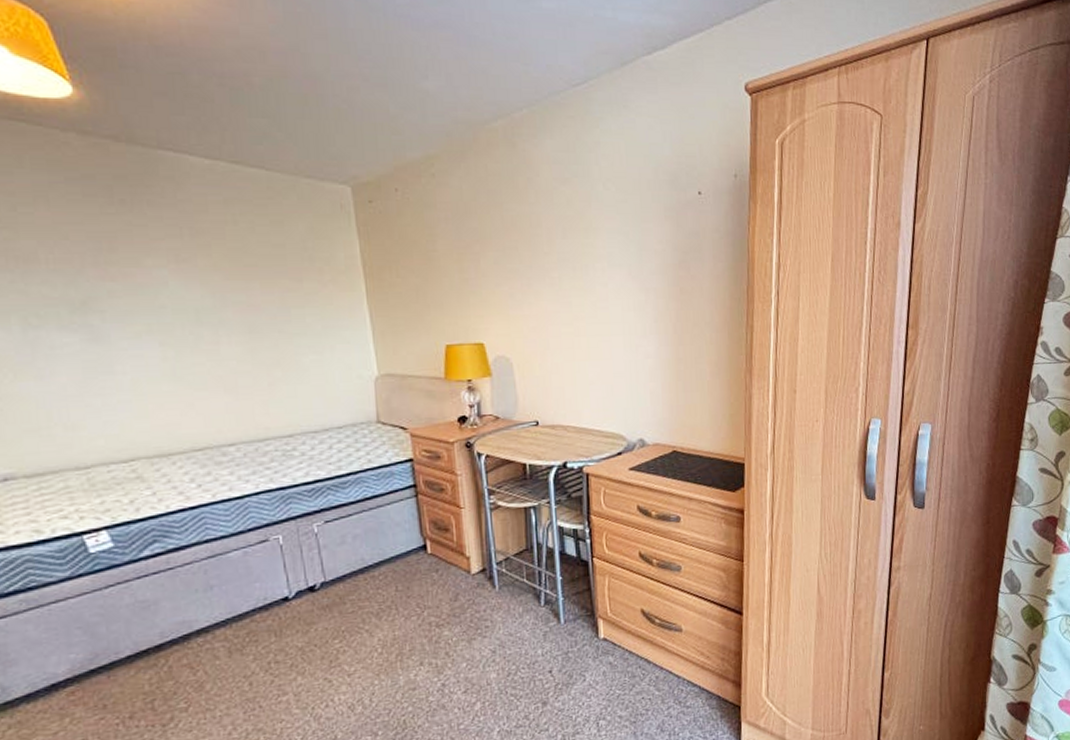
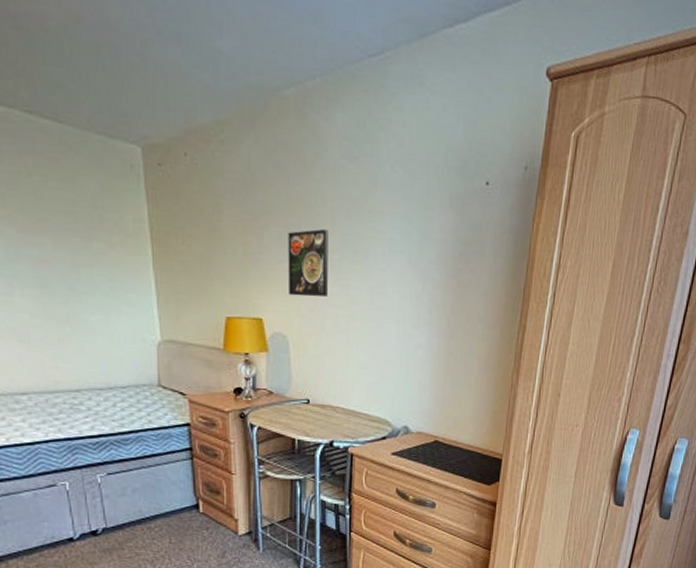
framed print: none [504,249,549,318] -> present [288,228,328,297]

